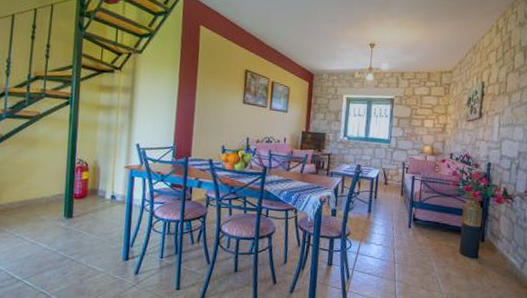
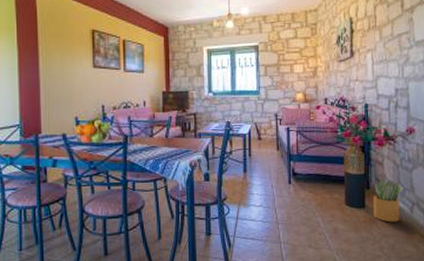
potted plant: none [485,234,517,275] -> present [373,180,404,222]

